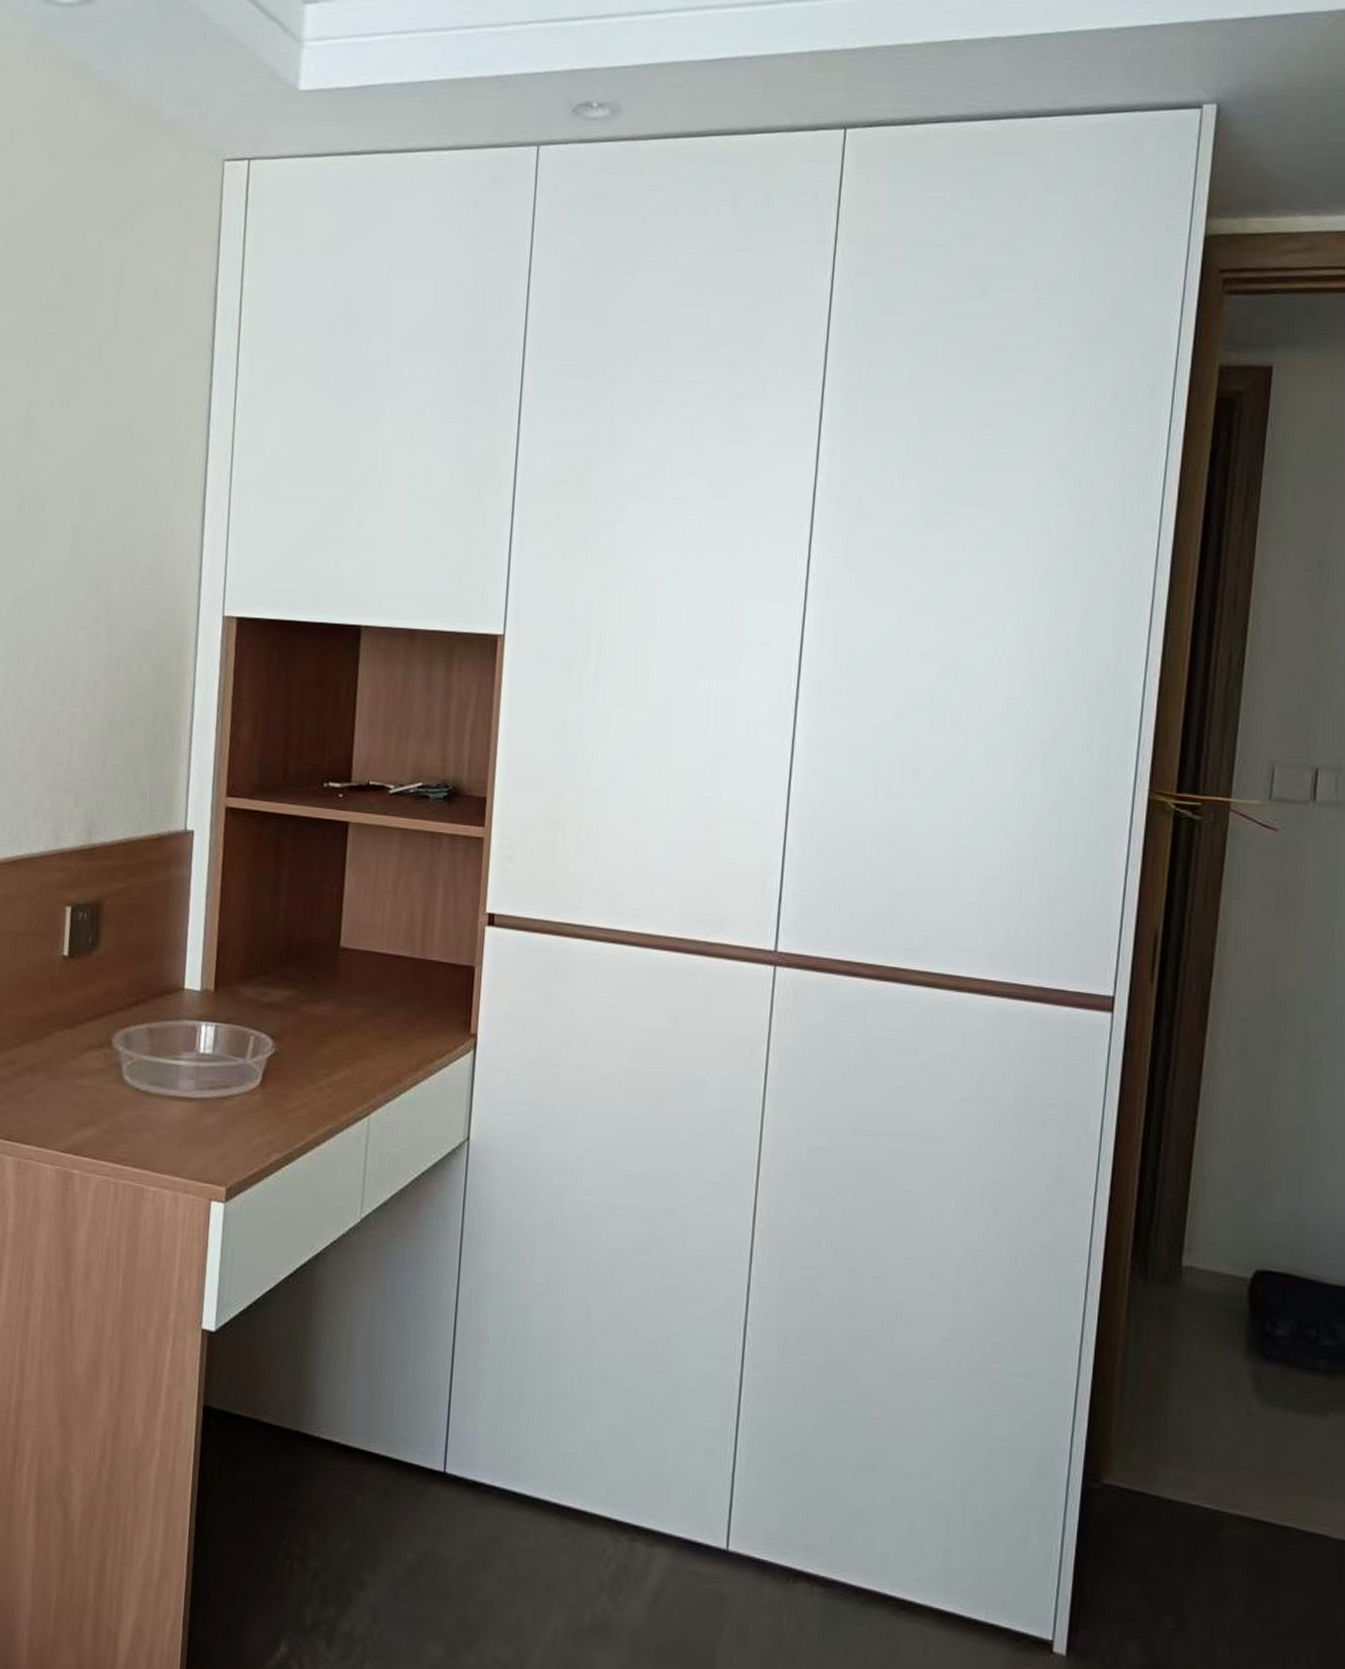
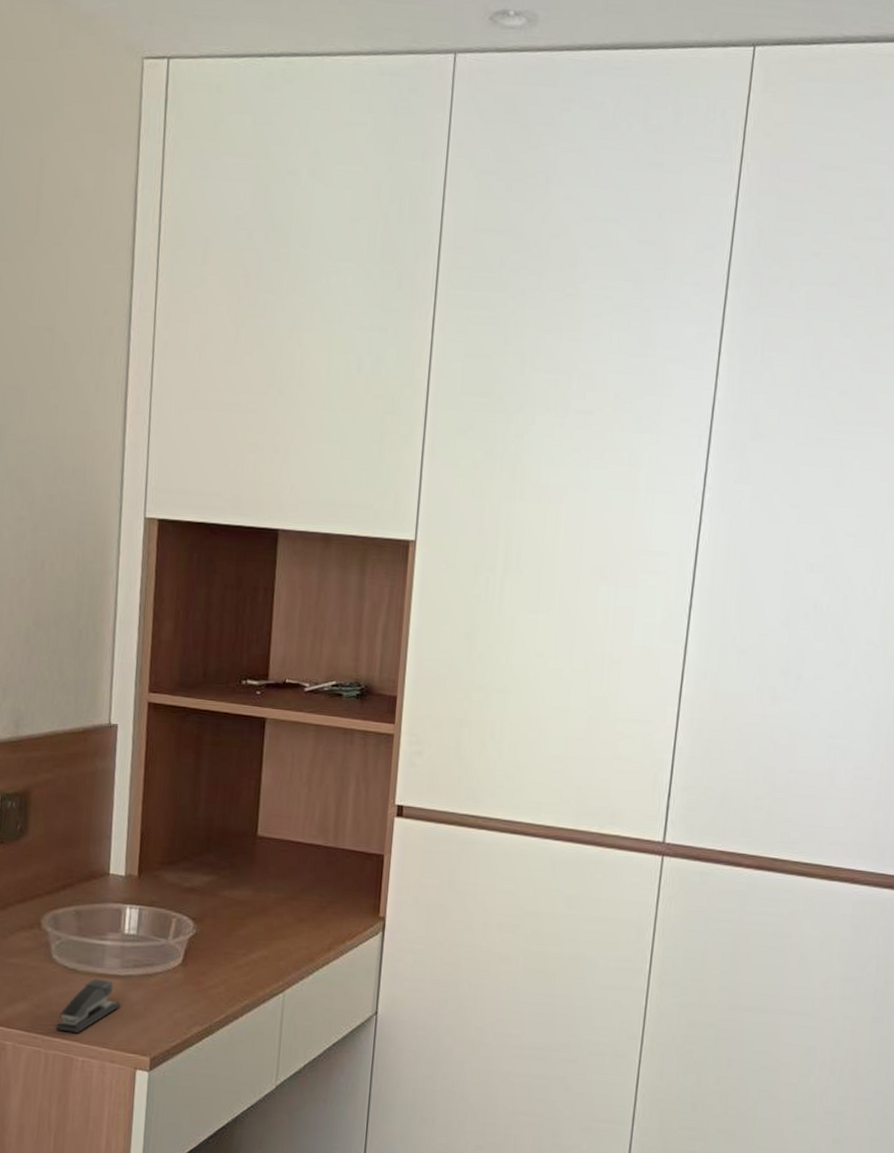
stapler: none [126,1101,196,1161] -> present [55,978,121,1033]

